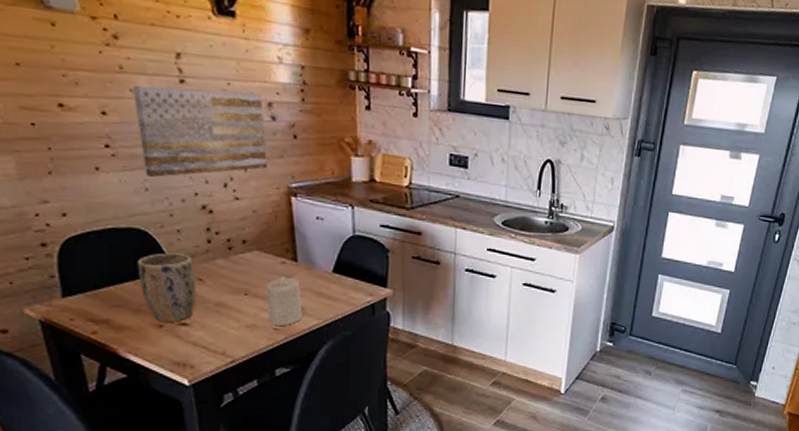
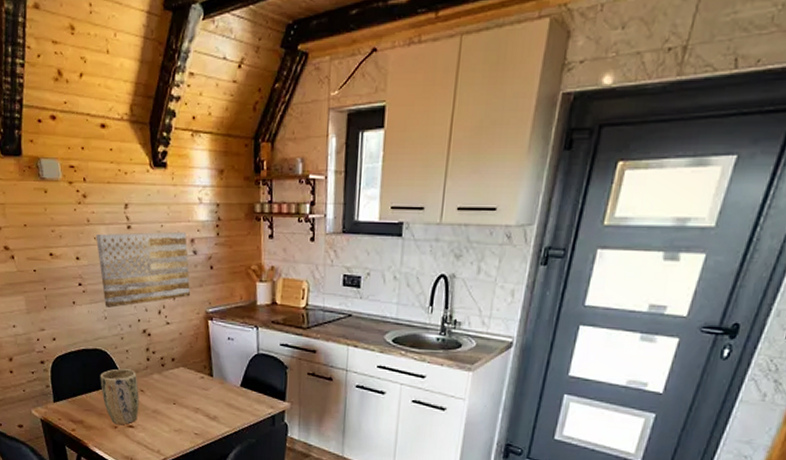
candle: present [267,275,303,325] -> none [190,388,217,431]

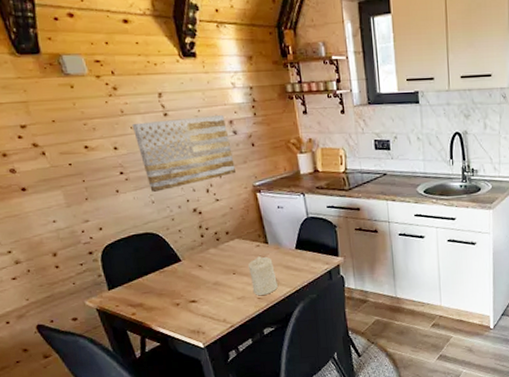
plant pot: present [100,368,139,425] -> none [154,247,200,302]
candle: none [190,388,217,431] -> present [248,255,278,295]

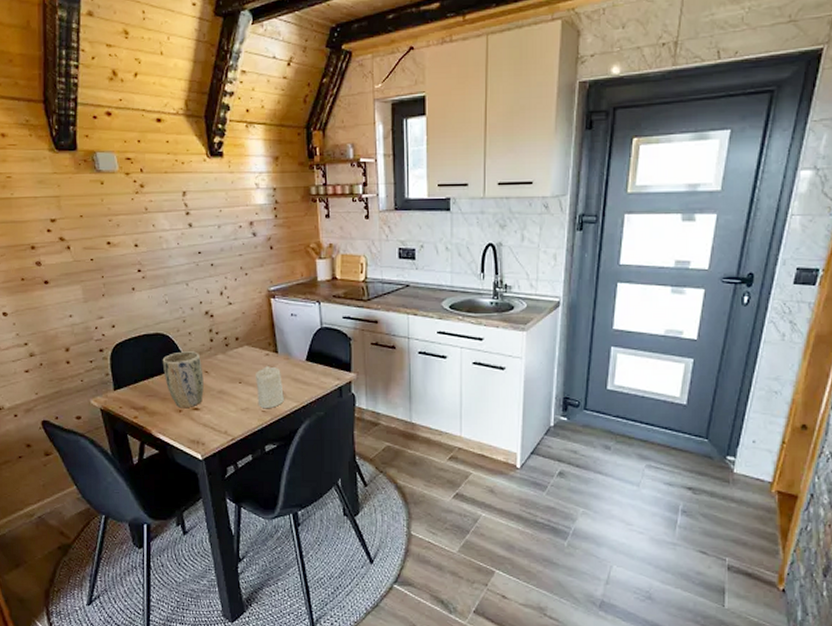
wall art: present [131,115,237,192] -> none [154,216,252,291]
plant pot: none [154,247,200,302] -> present [162,351,204,409]

